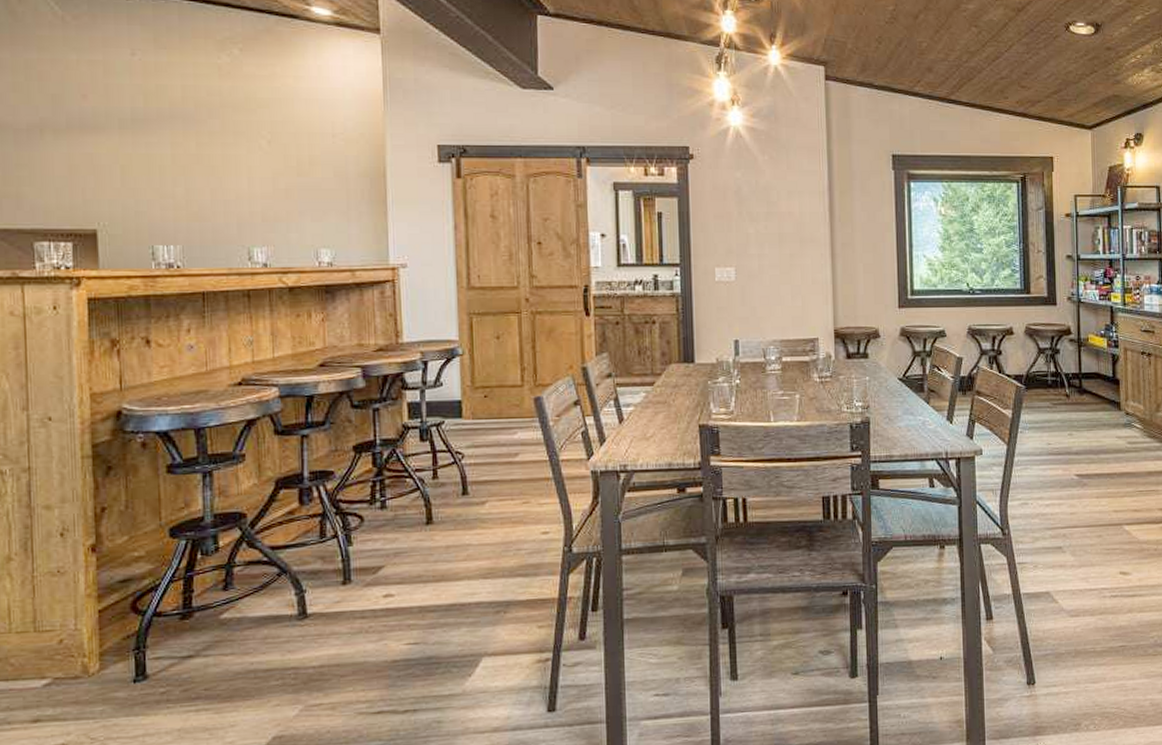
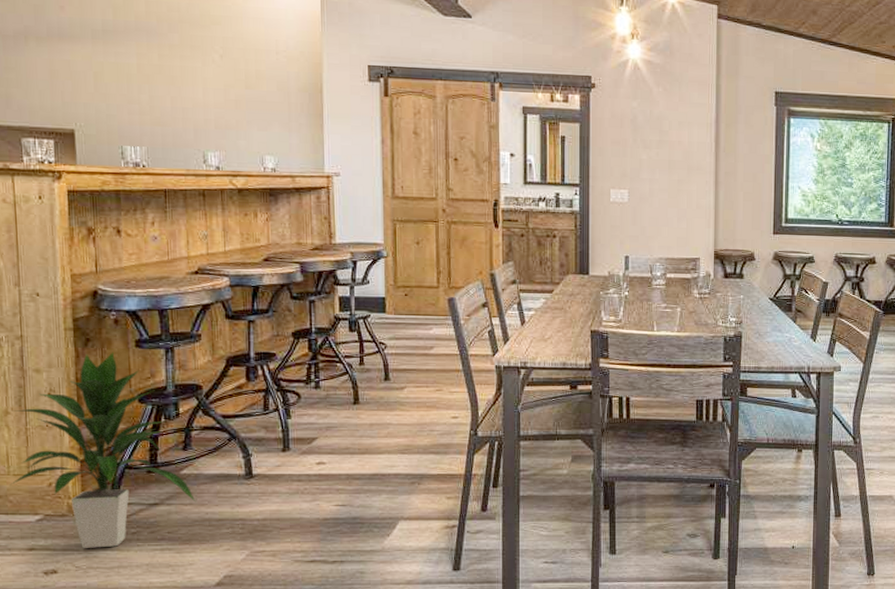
indoor plant: none [10,481,239,715] -> present [9,352,196,548]

